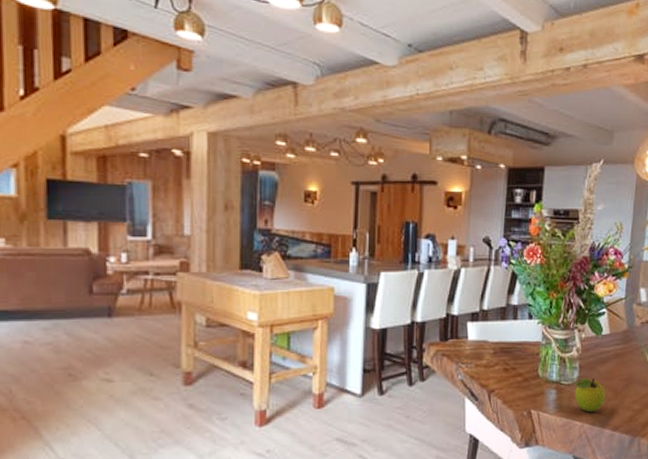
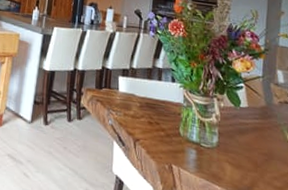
fruit: present [575,378,606,413] -> none [214,145,245,180]

